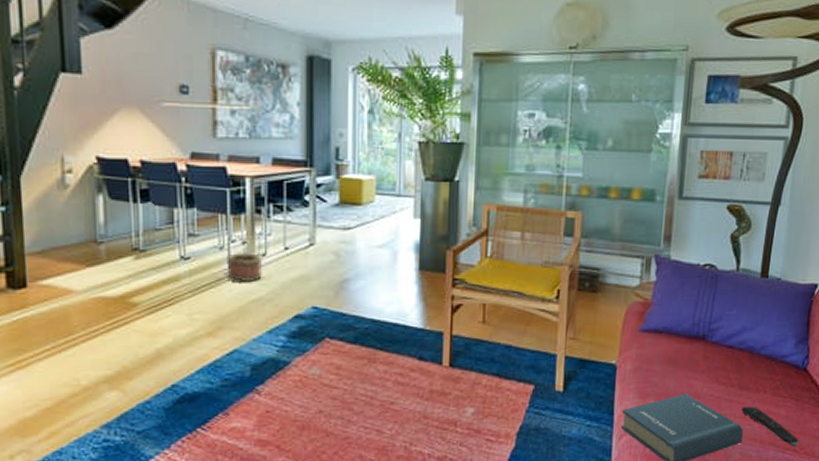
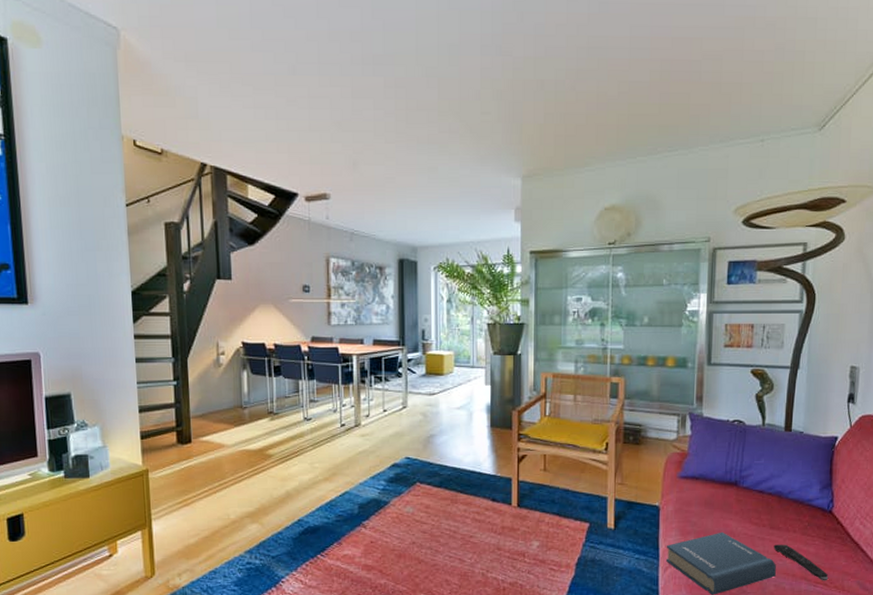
basket: present [225,231,263,283] -> none [338,397,367,438]

